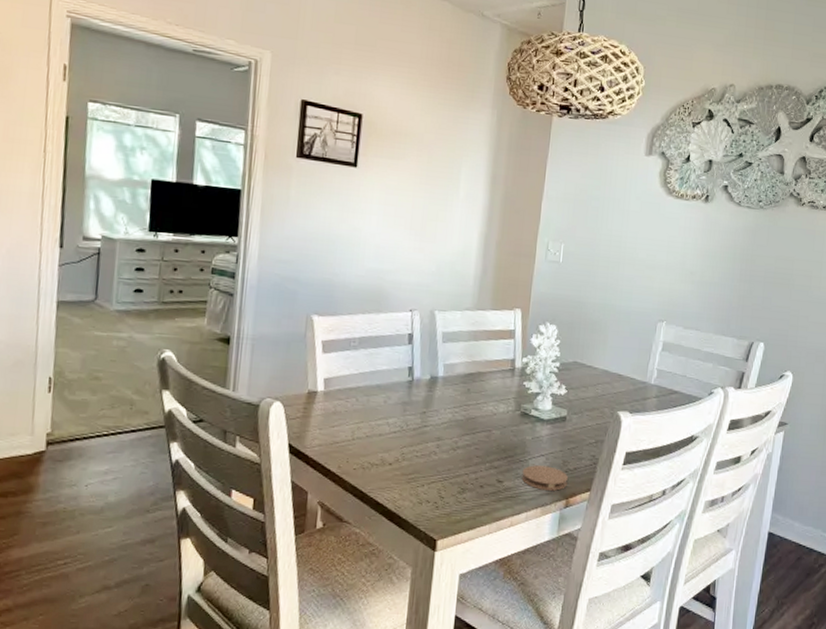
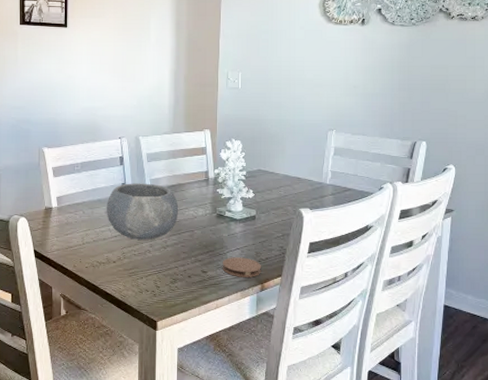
bowl: none [385,367,476,439] -> present [106,183,179,240]

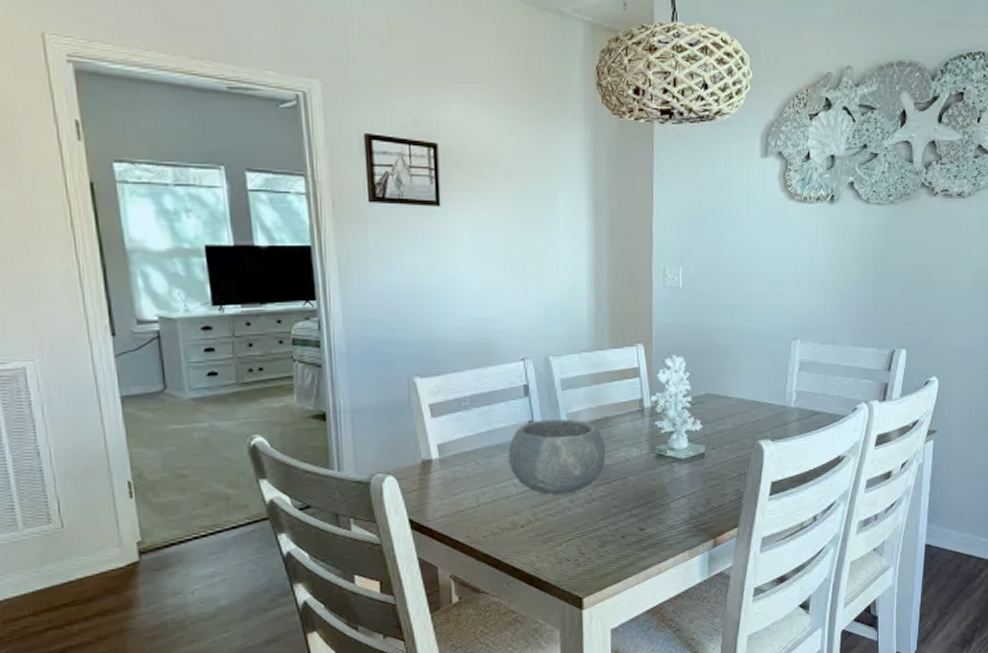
coaster: present [222,257,261,277] -> none [664,506,713,533]

